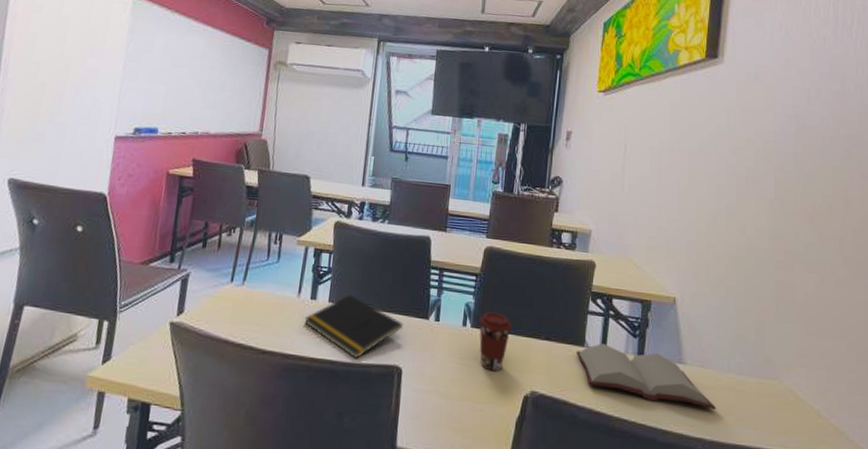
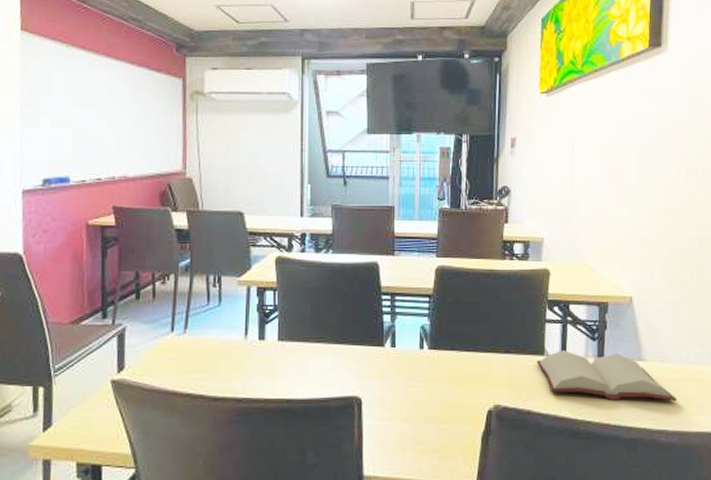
notepad: present [304,295,403,359] -> none [254,331,358,395]
coffee cup: present [478,312,513,372] -> none [435,332,471,391]

